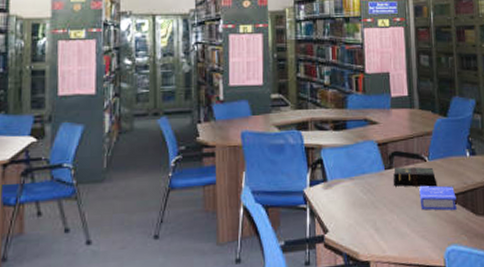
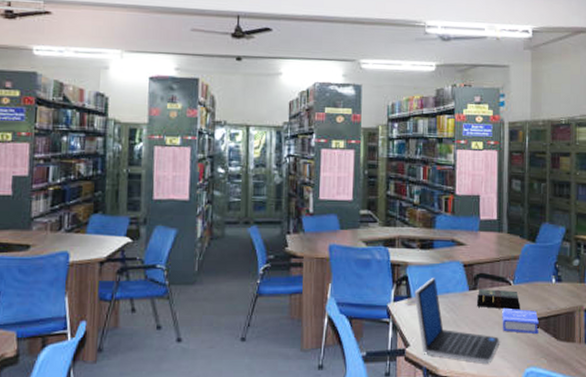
laptop: none [330,159,418,245] -> present [414,278,499,364]

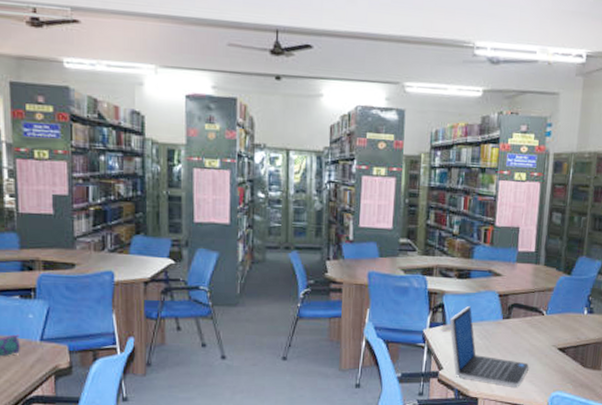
book: present [476,289,521,310] -> none [509,318,552,339]
book: present [502,309,539,334] -> none [532,337,568,361]

